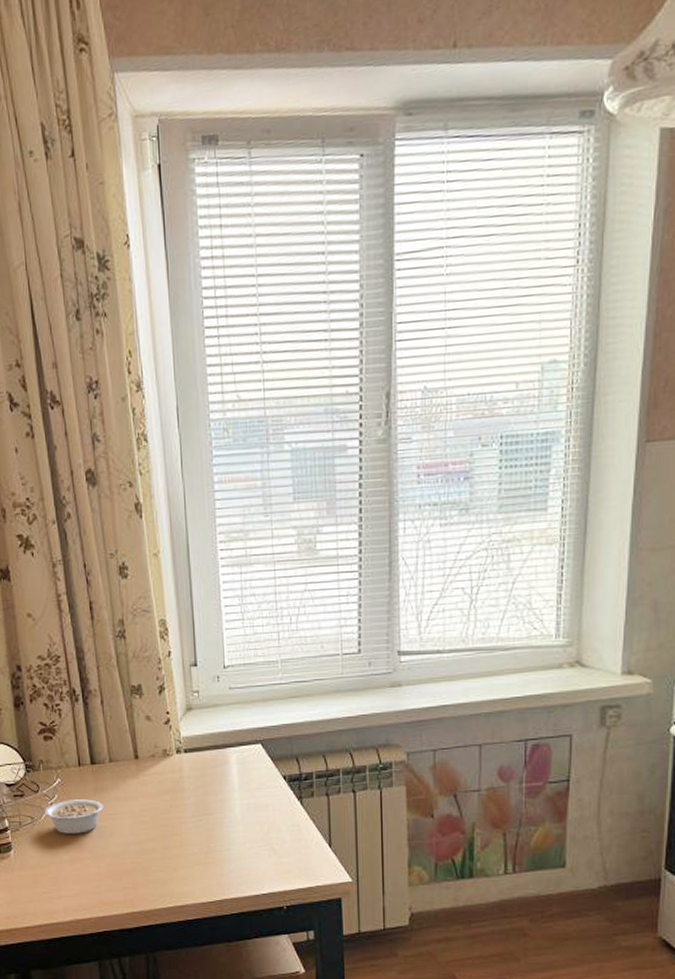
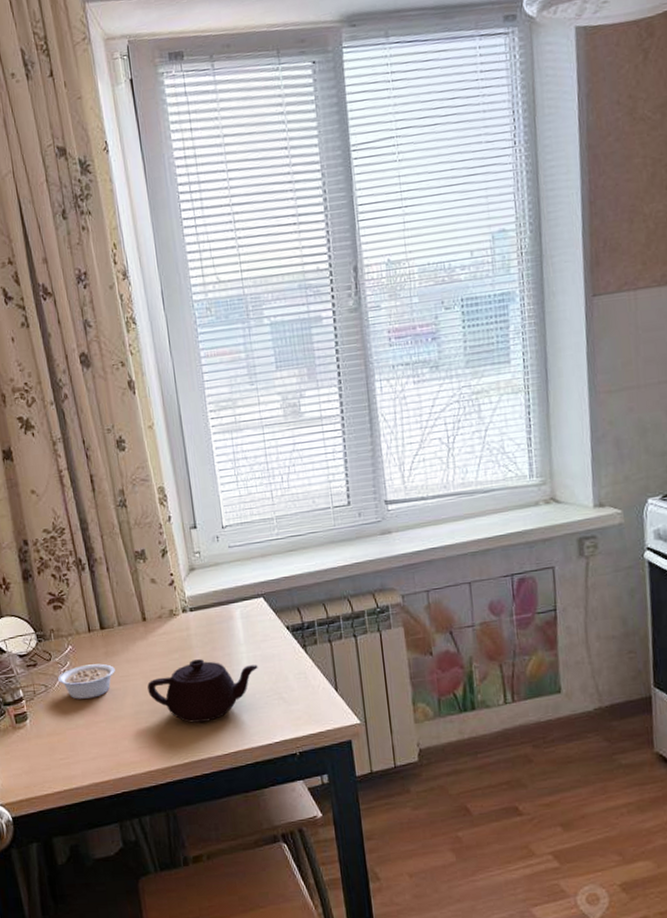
teapot: none [135,803,251,868] -> present [147,659,258,723]

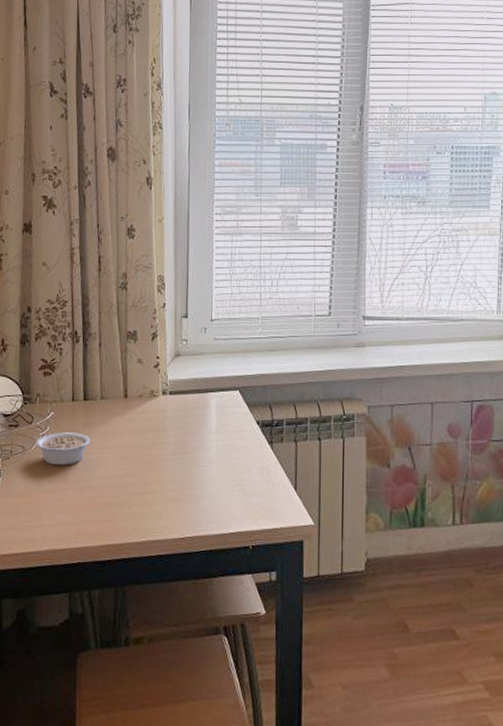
teapot: present [147,659,258,723] -> none [118,441,225,504]

